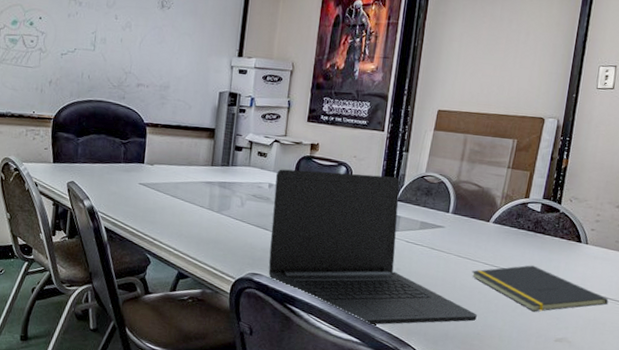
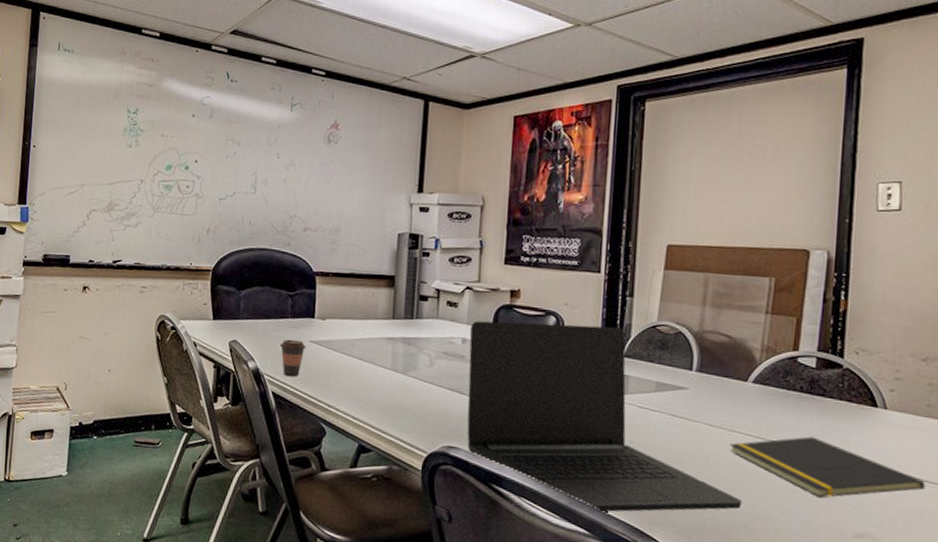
coffee cup: none [113,181,136,215] -> present [280,339,306,377]

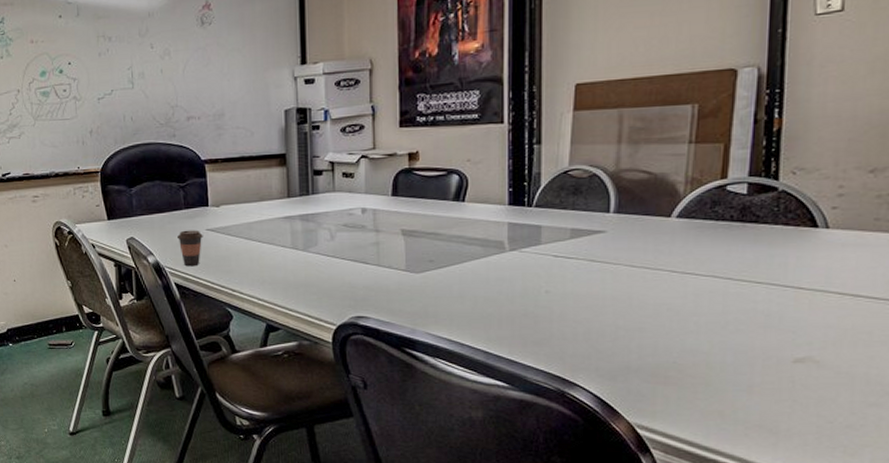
laptop: present [467,321,743,512] -> none [368,177,671,364]
notepad: present [729,436,926,498] -> none [654,266,874,327]

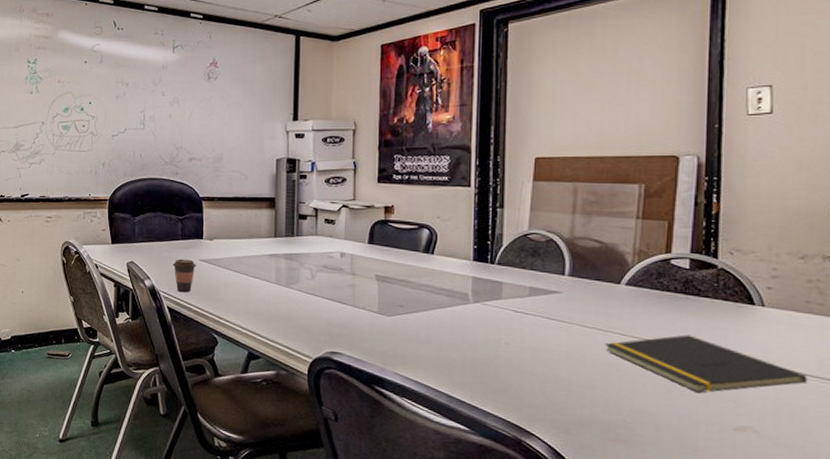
notepad: none [654,266,874,327] -> present [604,334,808,393]

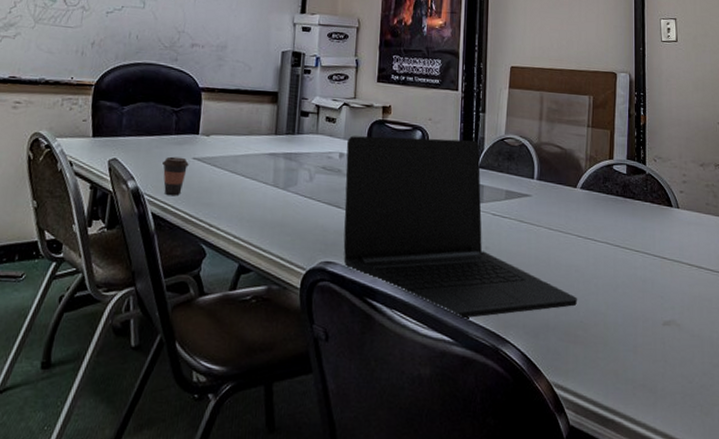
laptop: none [347,235,620,410] -> present [343,136,578,319]
notepad: present [604,334,808,393] -> none [565,235,711,291]

